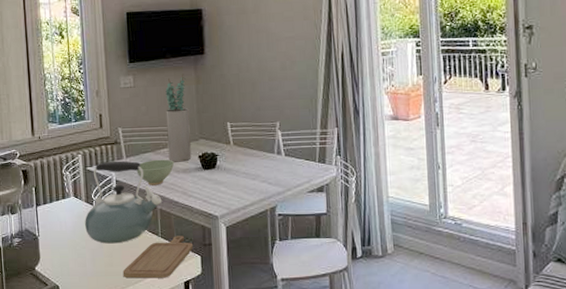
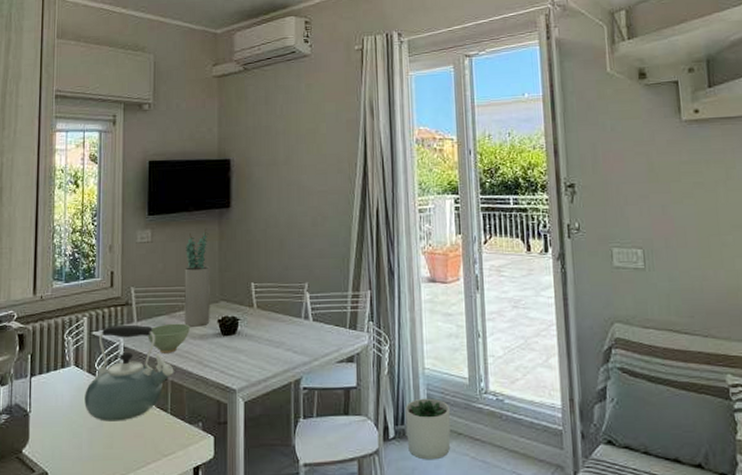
chopping board: present [122,236,194,278] -> none [123,412,207,463]
planter: none [371,222,413,276] -> present [405,398,451,460]

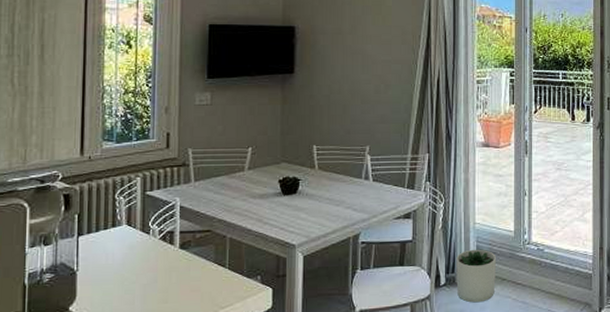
kettle: present [84,324,174,422] -> none [137,184,233,278]
bowl: present [147,323,191,353] -> none [205,183,251,212]
vase: present [184,228,211,327] -> none [244,92,273,187]

